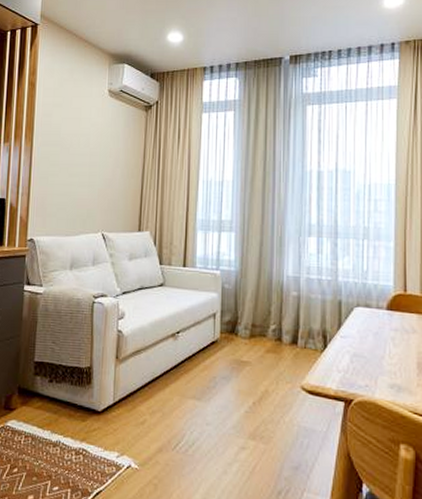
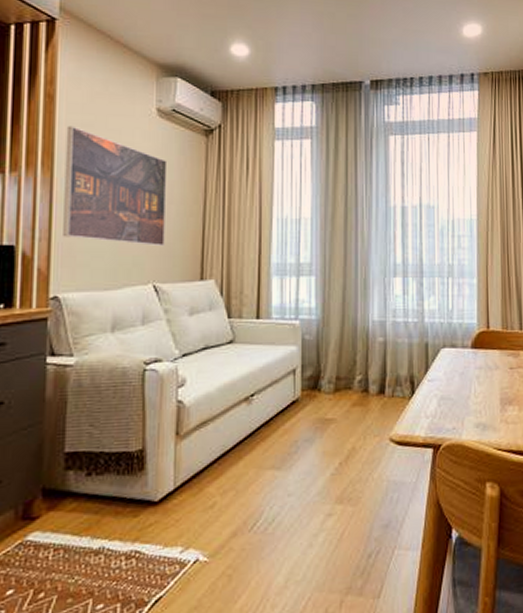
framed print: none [38,106,115,203] -> present [63,125,168,247]

